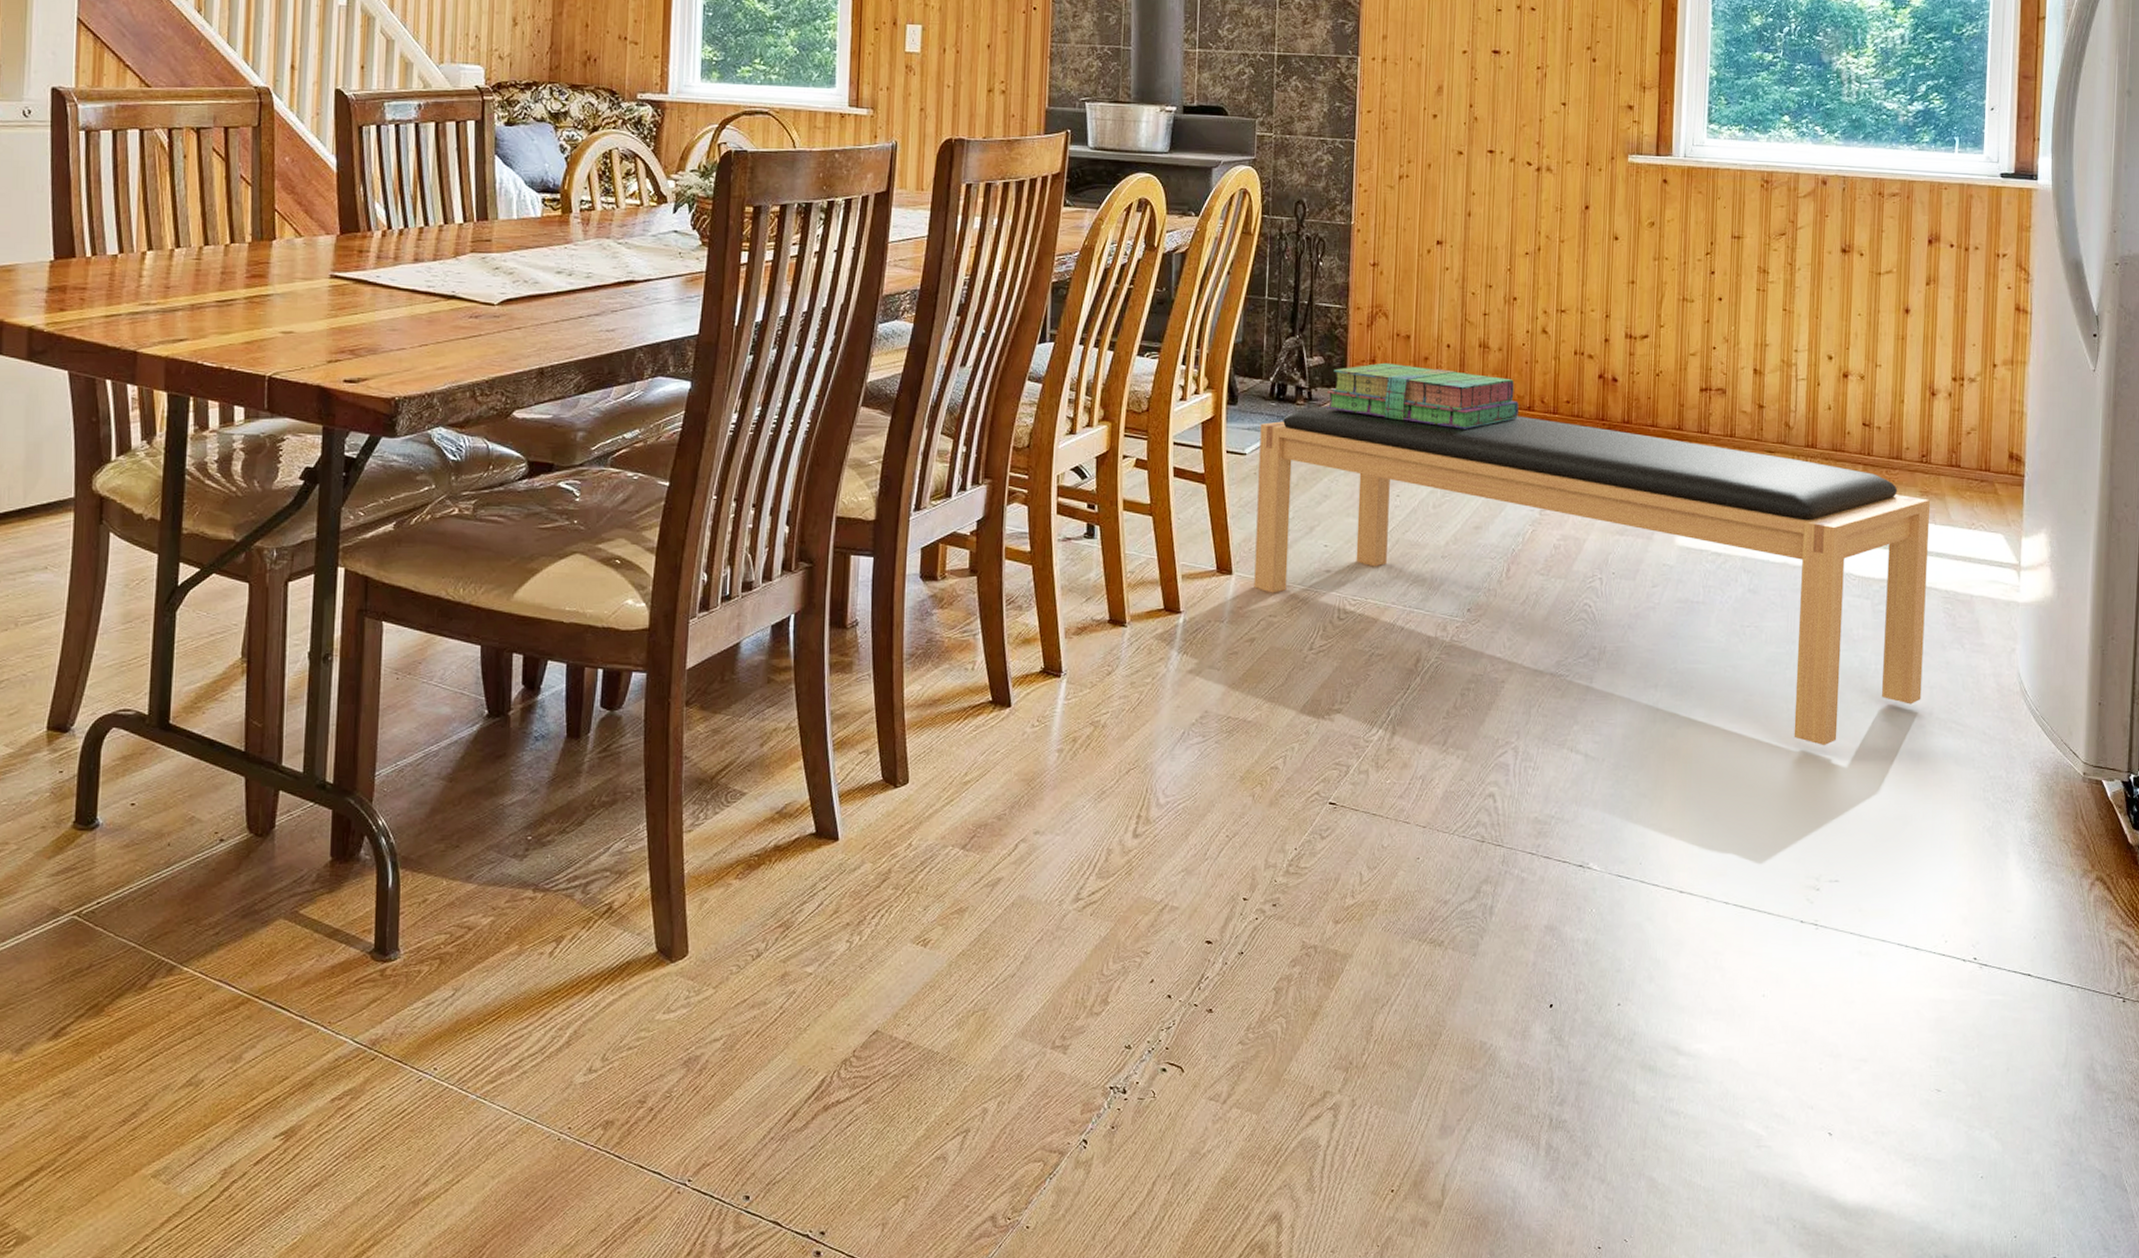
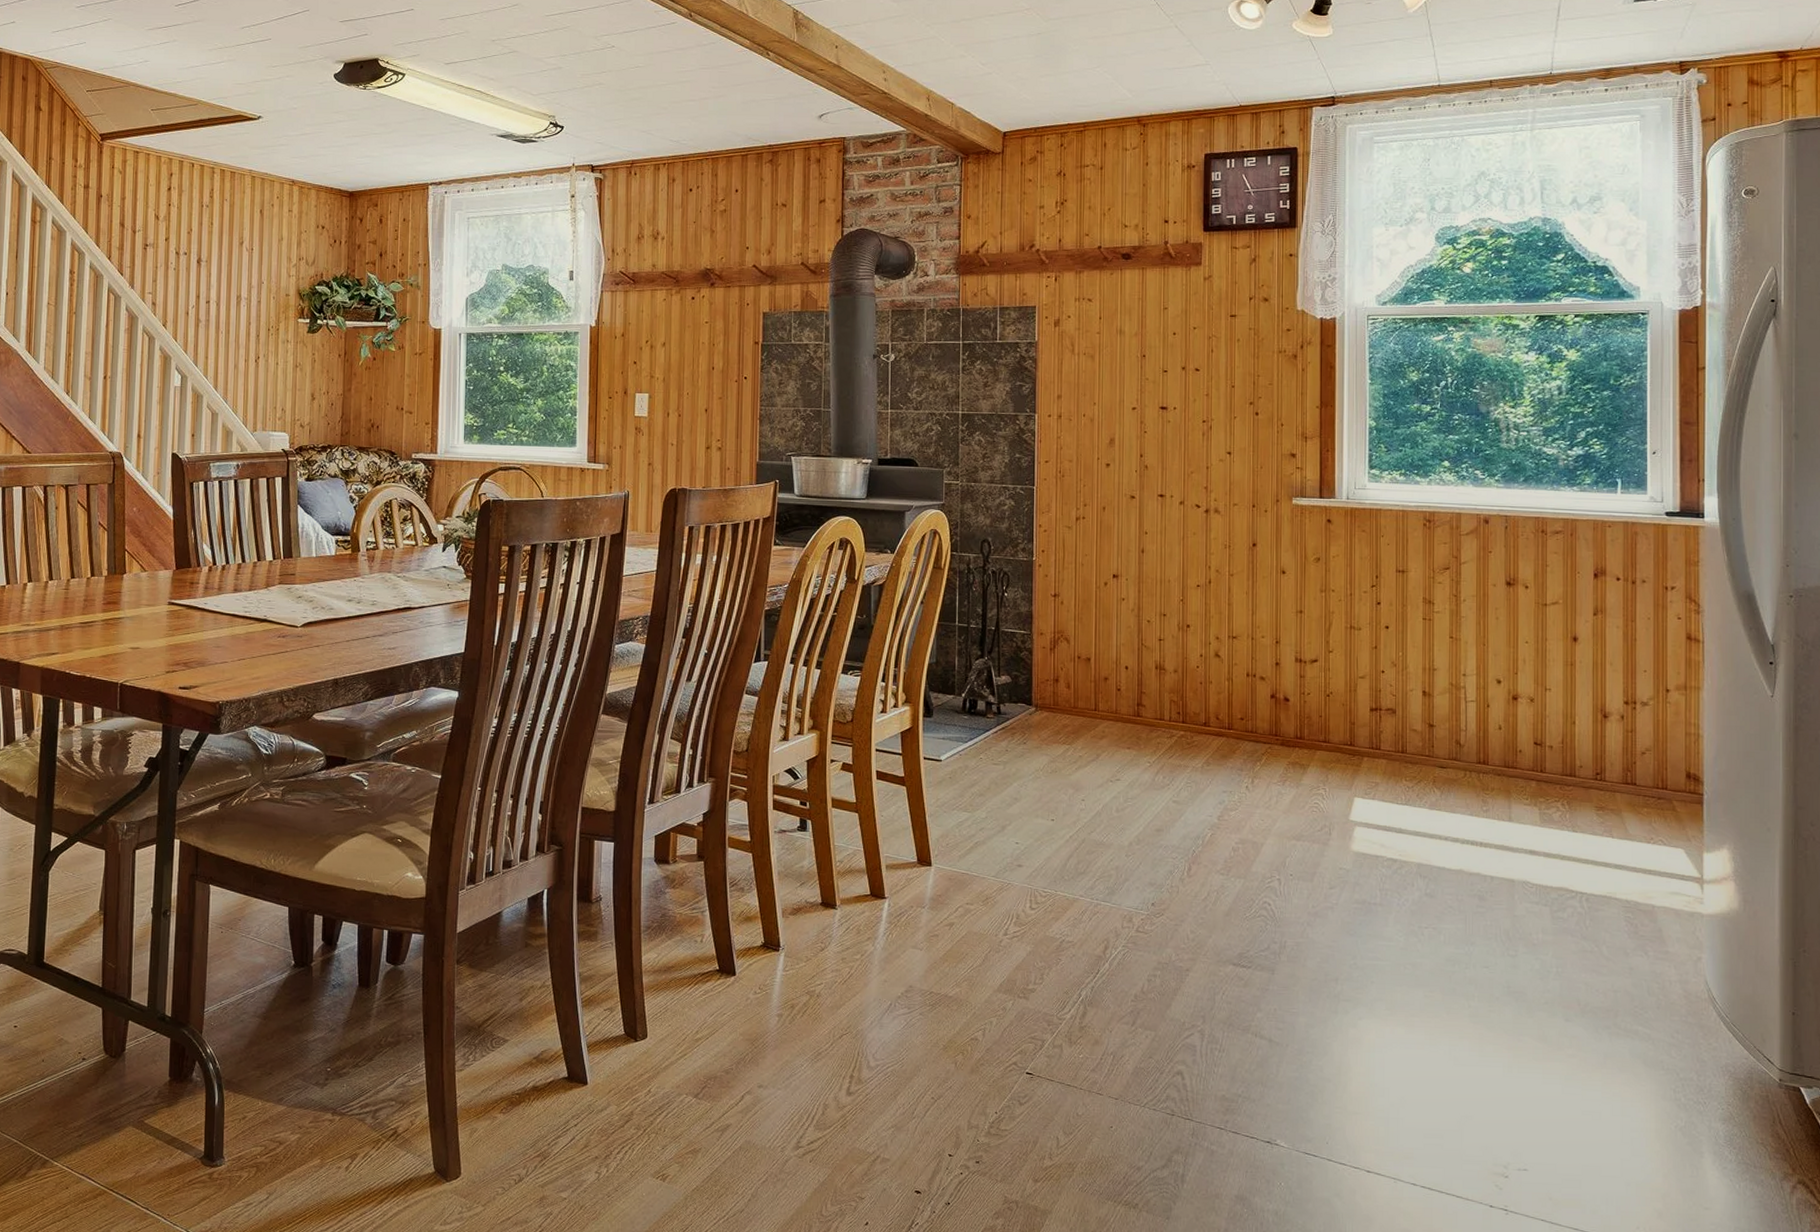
bench: present [1254,404,1930,746] -> none [952,718,1606,1042]
stack of books: present [1327,362,1519,429] -> none [1015,682,1195,742]

